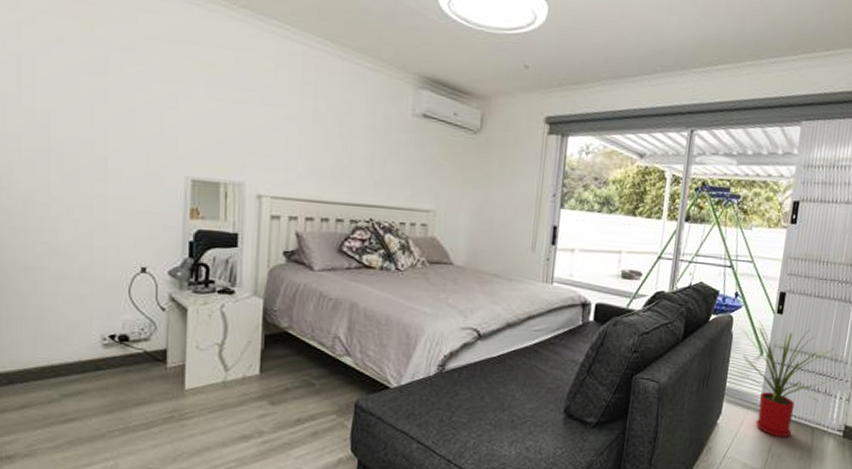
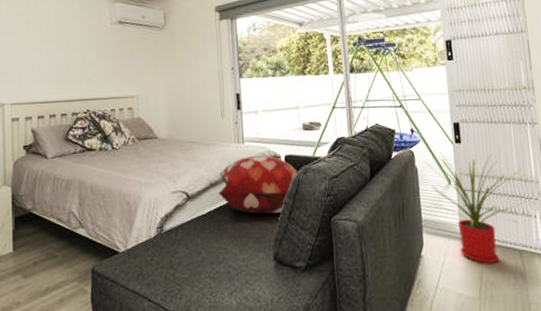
decorative pillow: none [515,299,608,364] -> present [219,156,299,214]

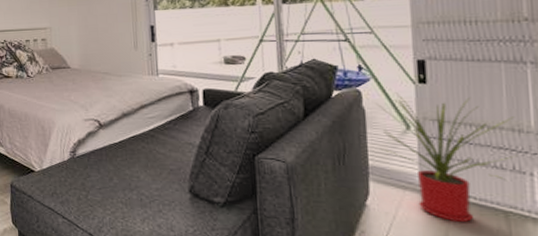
decorative pillow: present [219,156,299,214] -> none [131,89,219,146]

